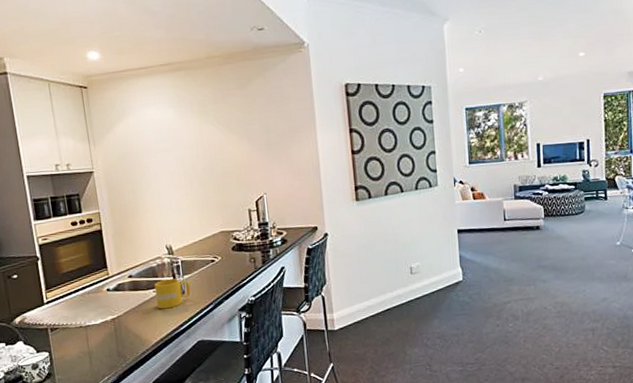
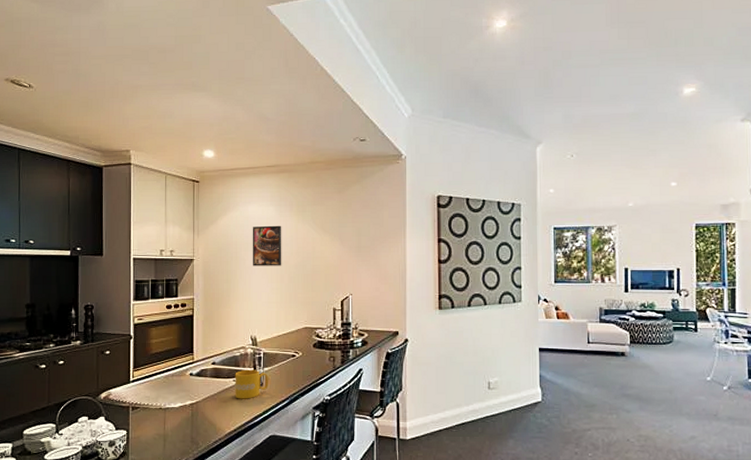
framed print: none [152,128,190,174] -> present [252,225,282,266]

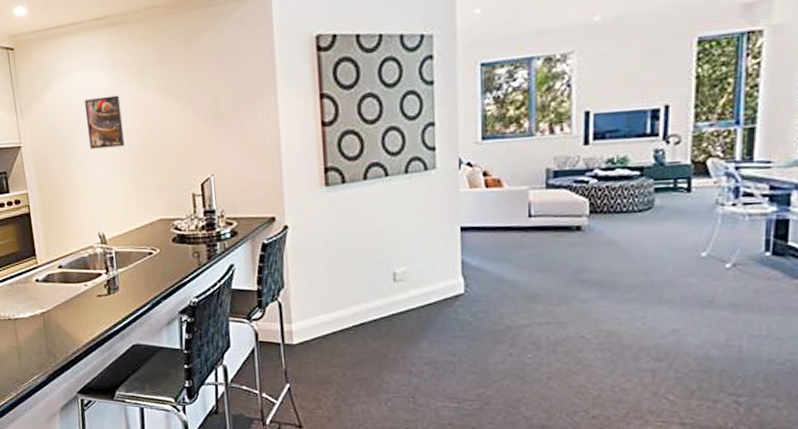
mug: present [235,369,268,399] -> none [85,271,125,306]

